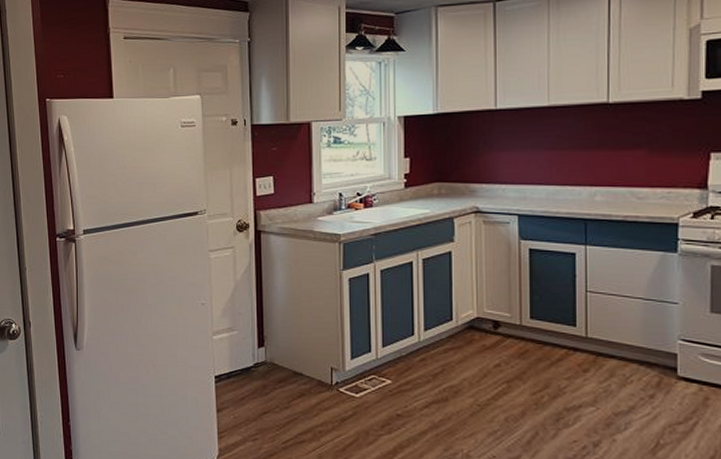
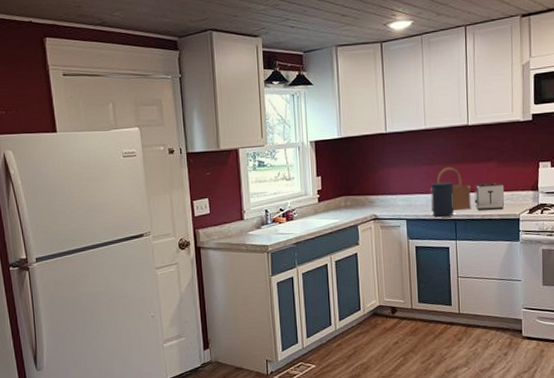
basket: none [553,153,609,208] -> present [431,166,471,211]
canister: none [553,171,585,214] -> present [431,181,455,217]
toaster: none [613,175,658,211] -> present [474,181,505,211]

